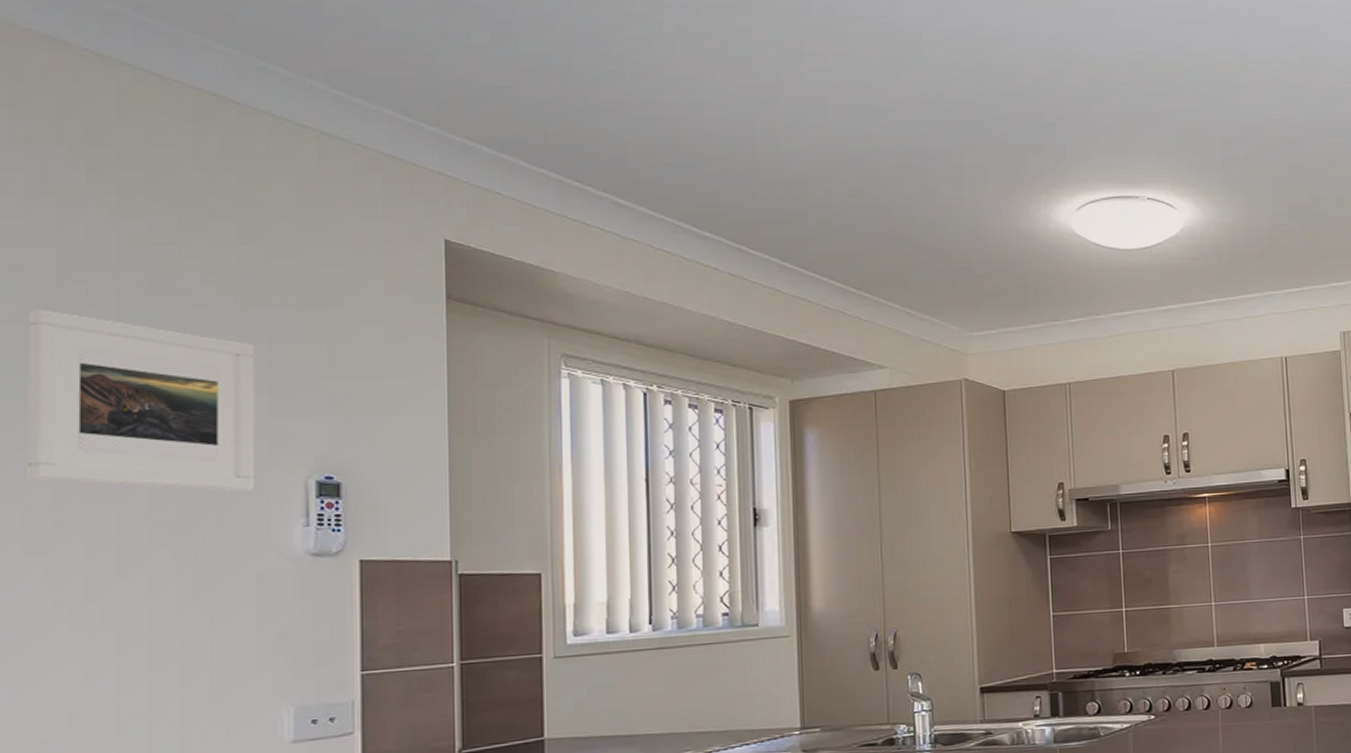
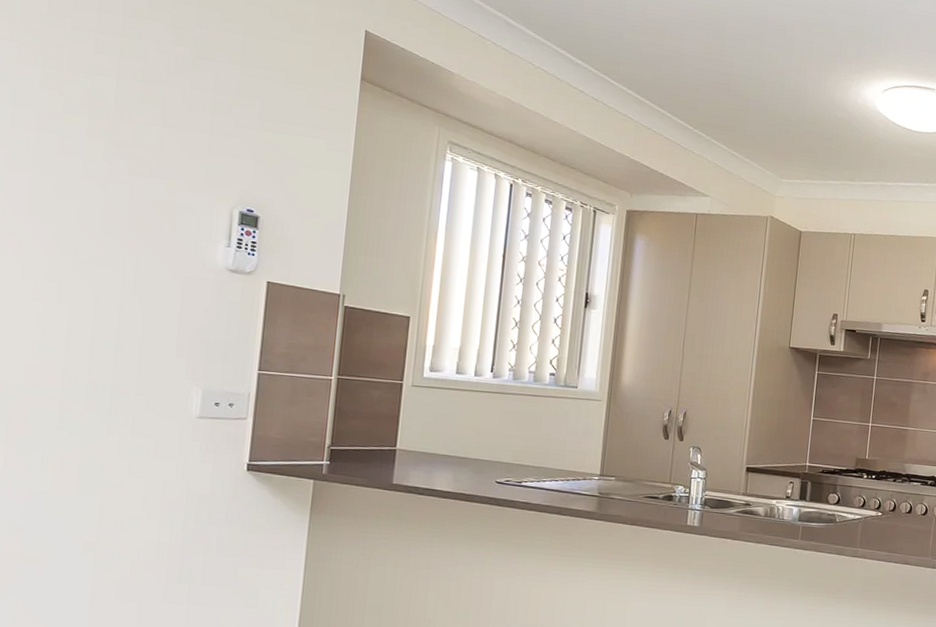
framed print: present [27,308,256,492] -> none [9,32,203,211]

